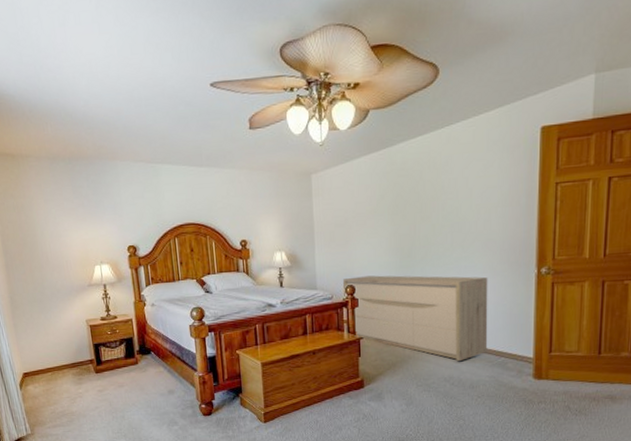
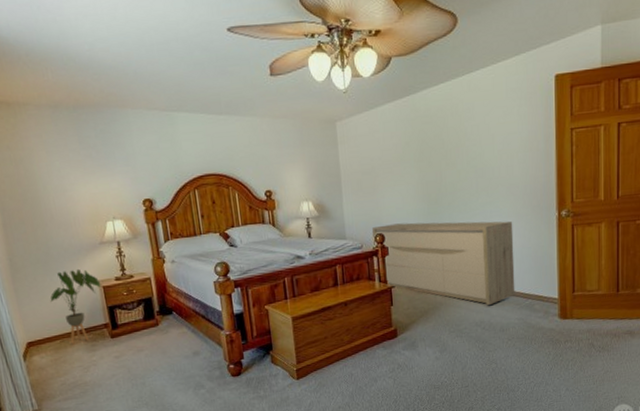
house plant: none [44,308,88,376] -> present [50,268,101,344]

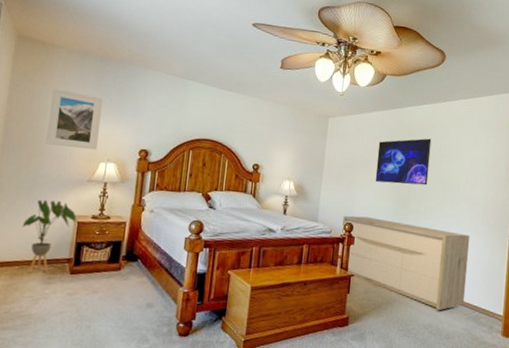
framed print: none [34,151,99,214] -> present [46,88,103,151]
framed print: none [396,122,458,183] -> present [375,138,432,186]

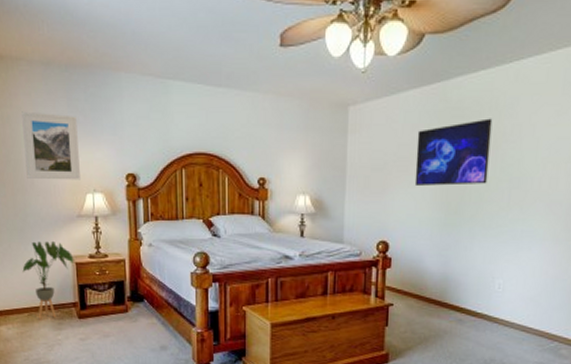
dresser: present [342,215,470,311] -> none [375,232,548,343]

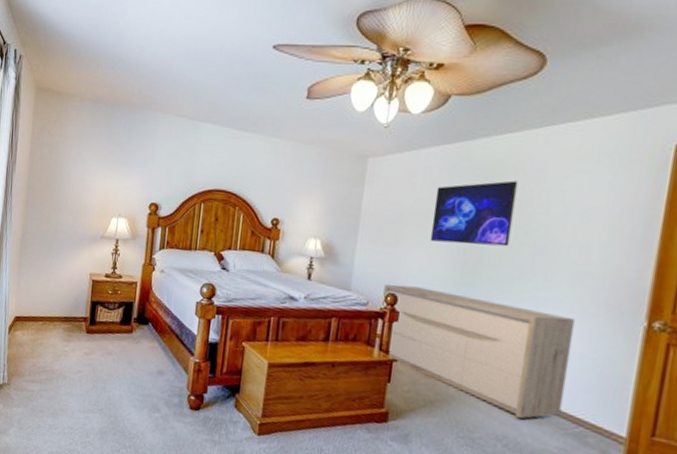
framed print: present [22,111,80,180] -> none [63,140,114,205]
house plant: present [22,240,74,319] -> none [44,256,92,330]
dresser: none [375,232,548,343] -> present [382,284,576,419]

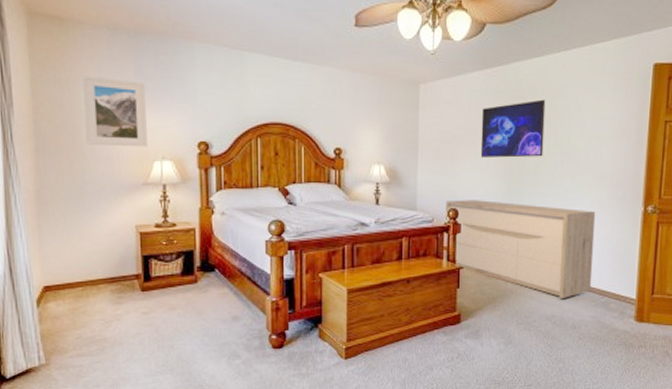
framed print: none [63,140,114,205] -> present [83,75,147,148]

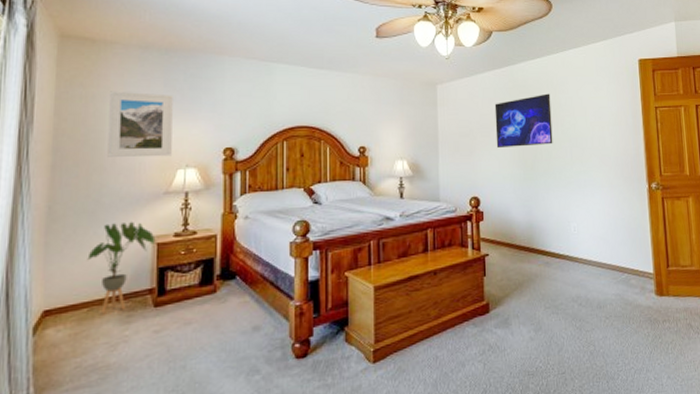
house plant: none [77,209,138,293] -> present [87,221,156,314]
dresser: present [446,200,596,300] -> none [468,187,611,279]

